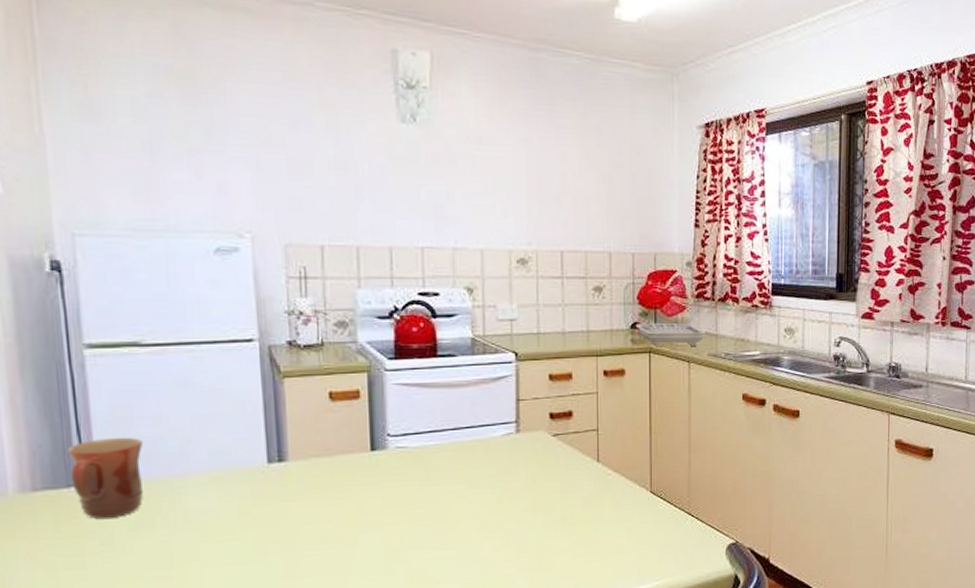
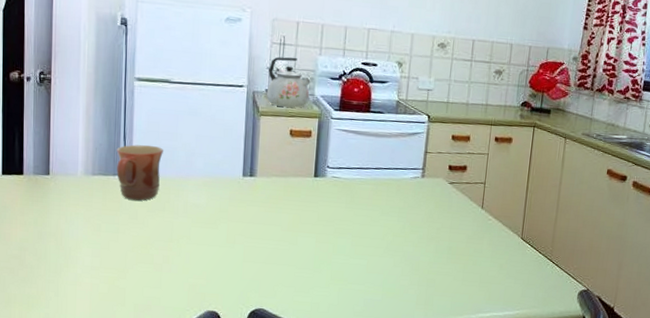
kettle: none [288,294,351,363] -> present [266,56,311,108]
dish rack: present [635,324,707,346] -> none [525,103,583,126]

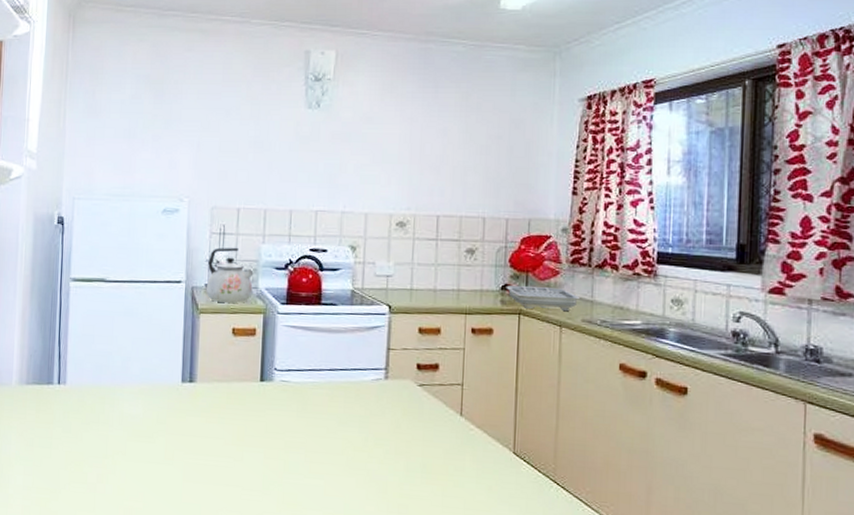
mug: present [116,144,163,201] -> none [51,349,98,412]
dish rack: none [525,103,583,126] -> present [506,286,581,311]

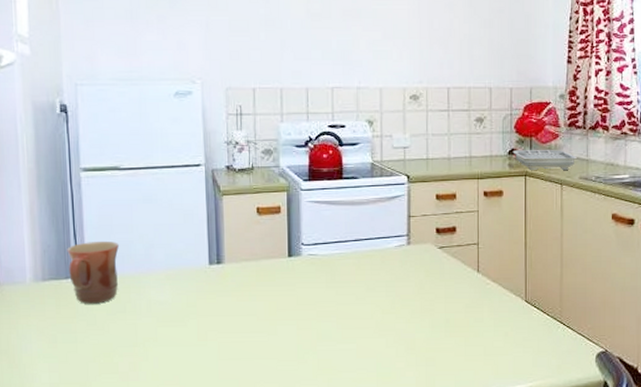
mug: none [51,349,98,412] -> present [67,240,119,304]
kettle: present [206,247,254,304] -> none [226,127,275,184]

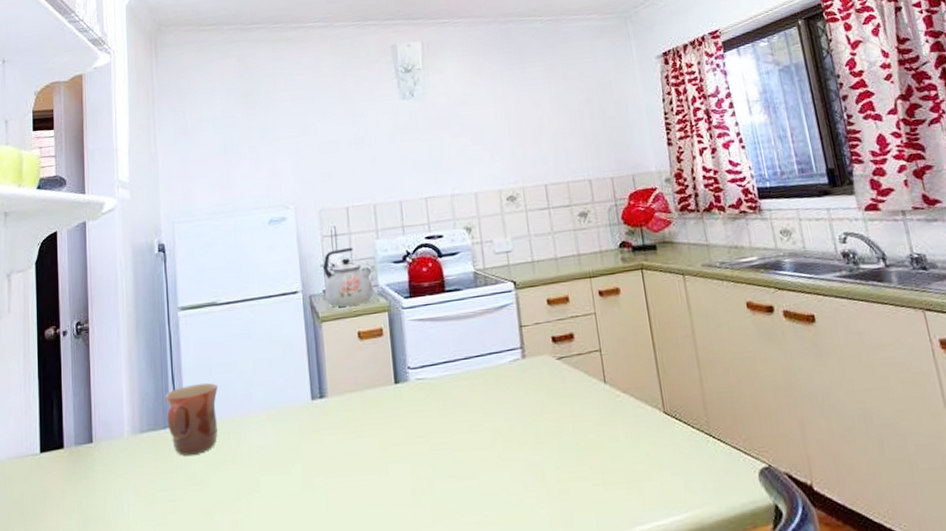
kettle: none [226,127,275,184] -> present [323,247,374,308]
dish rack: present [512,150,578,170] -> none [623,237,697,263]

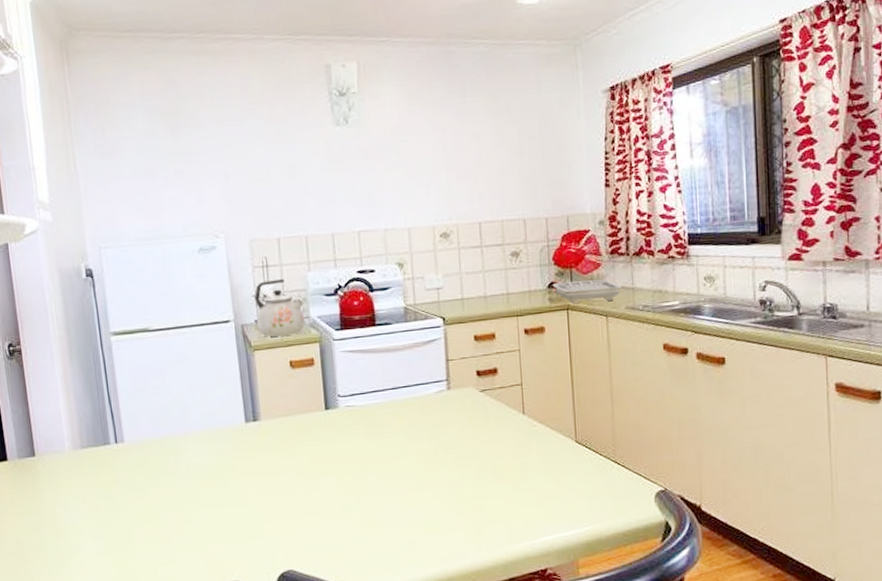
mug: present [165,382,219,456] -> none [103,404,157,470]
dish rack: none [623,237,697,263] -> present [552,279,623,303]

